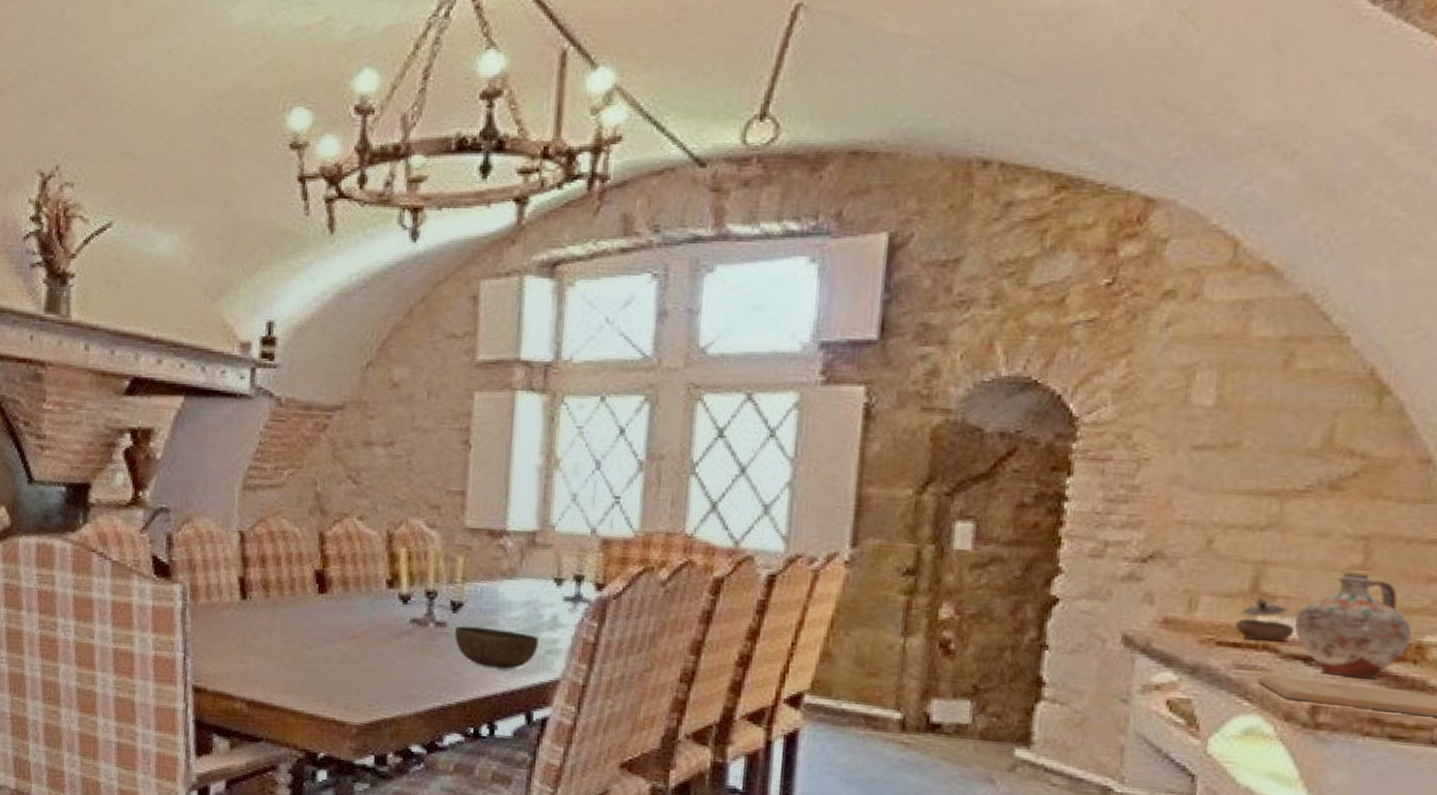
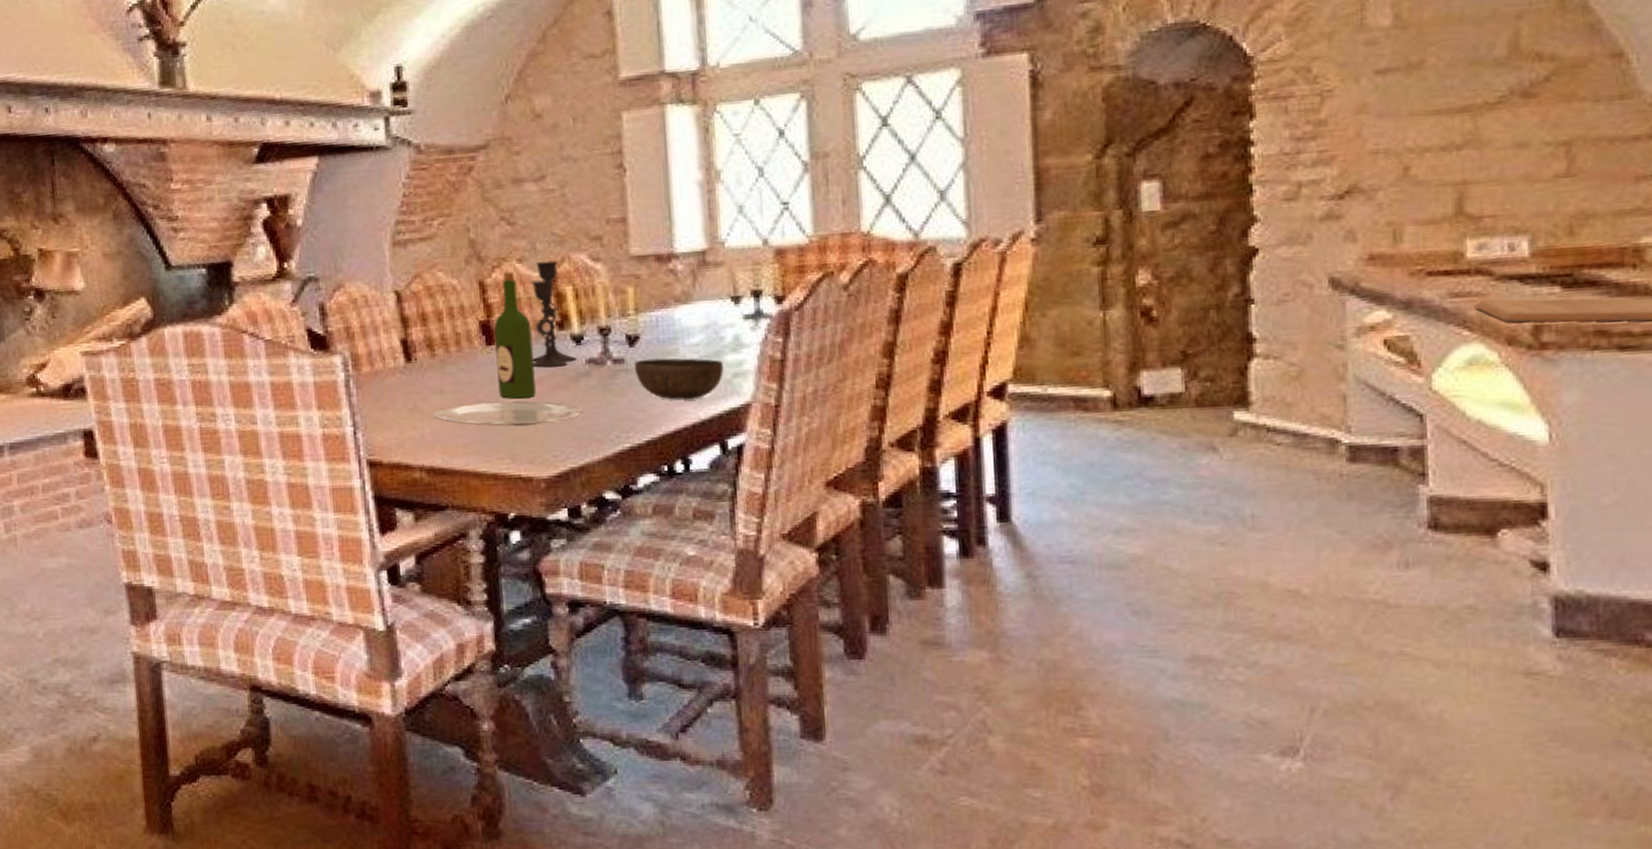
plate: none [260,645,401,674] -> present [433,400,583,427]
wine bottle: none [324,527,363,648] -> present [494,271,536,399]
candlestick: none [359,521,401,623] -> present [531,260,577,368]
cooking pot: present [1235,597,1295,643] -> none [1444,220,1506,265]
ceramic jug: present [1294,571,1412,680] -> none [1504,180,1628,292]

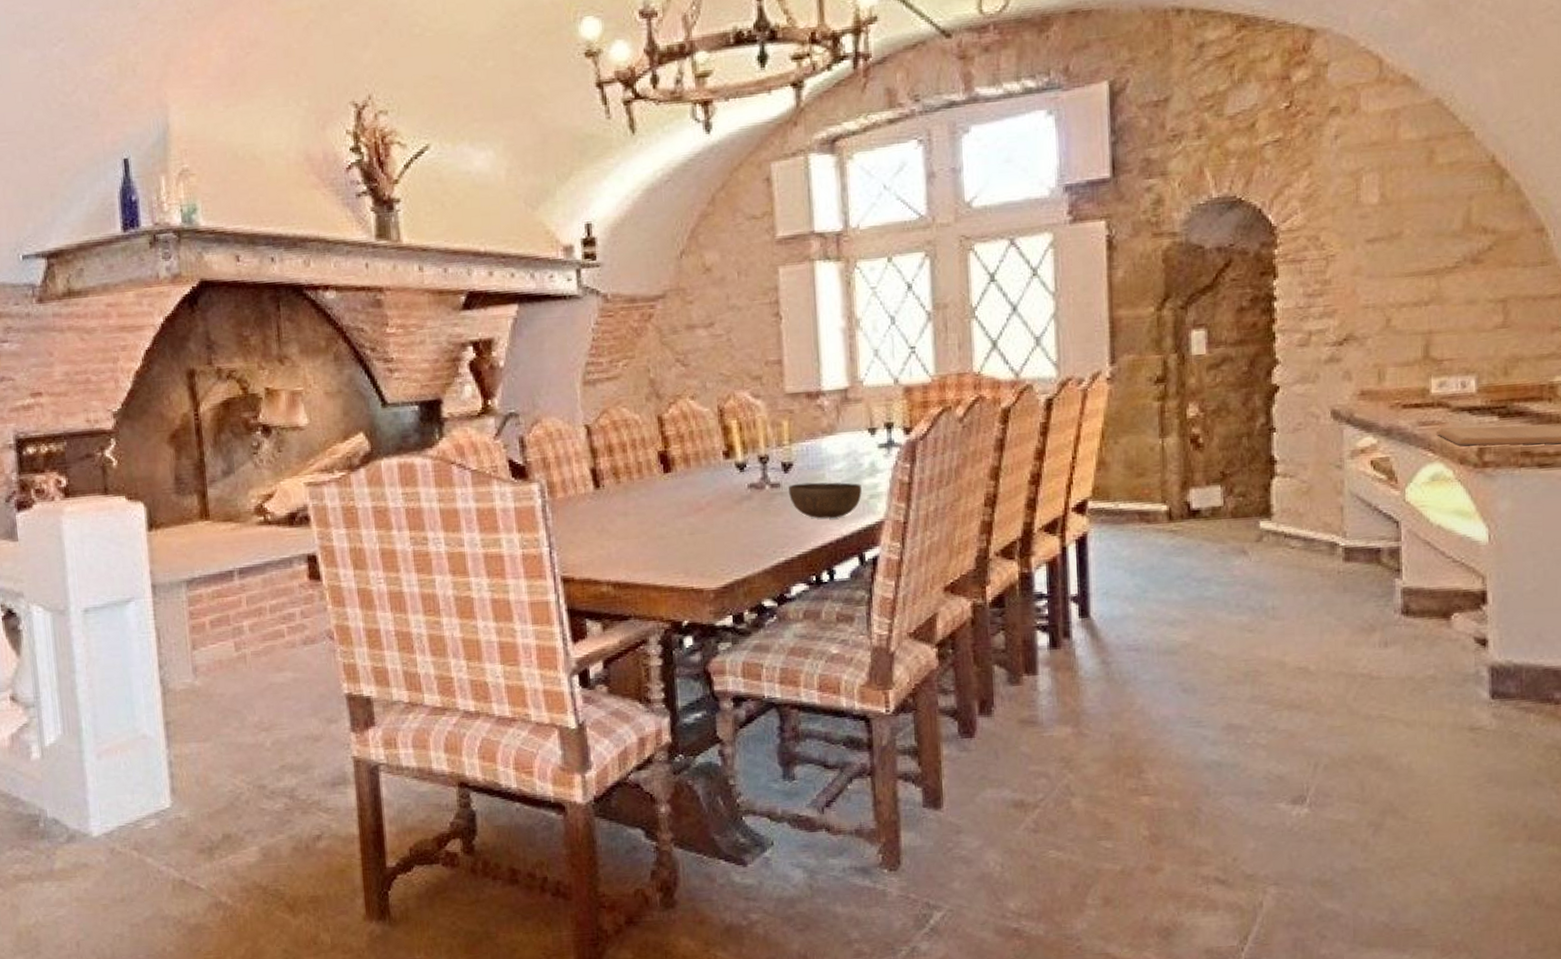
plate: present [433,400,583,427] -> none [618,521,745,545]
wine bottle: present [494,271,536,399] -> none [671,407,706,520]
candlestick: present [531,260,577,368] -> none [702,397,740,493]

